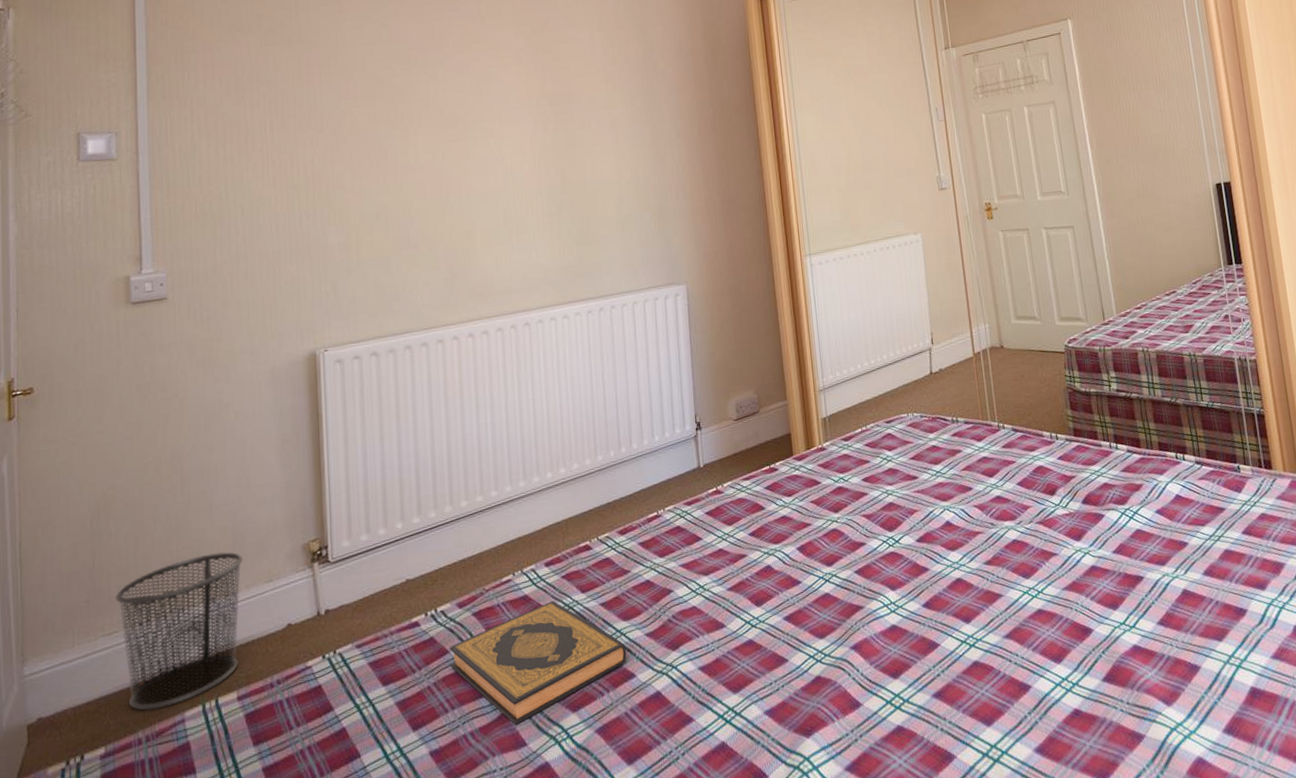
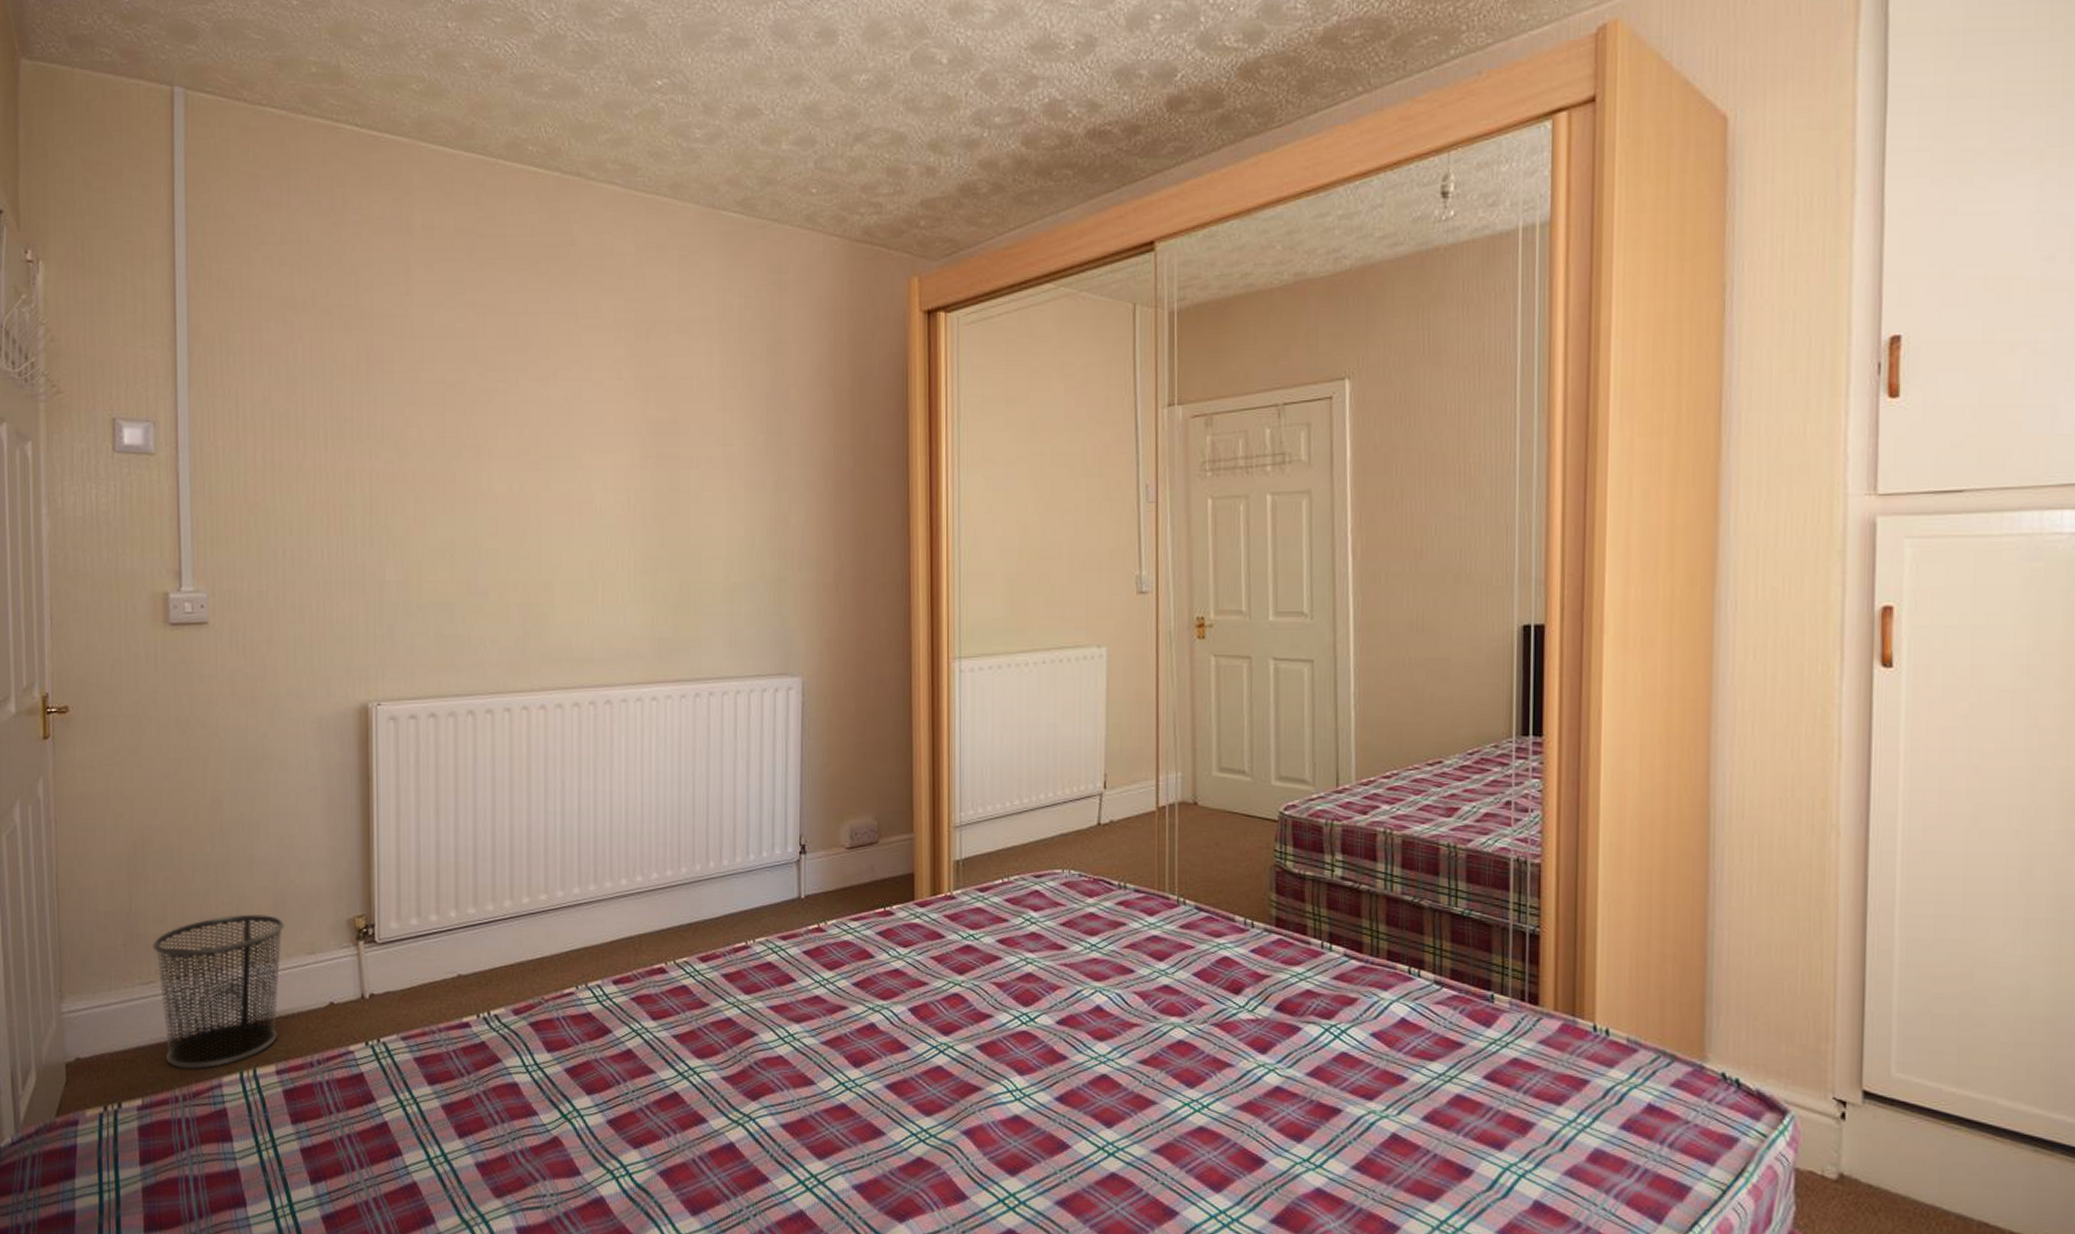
hardback book: present [450,601,627,725] -> none [502,1023,699,1151]

